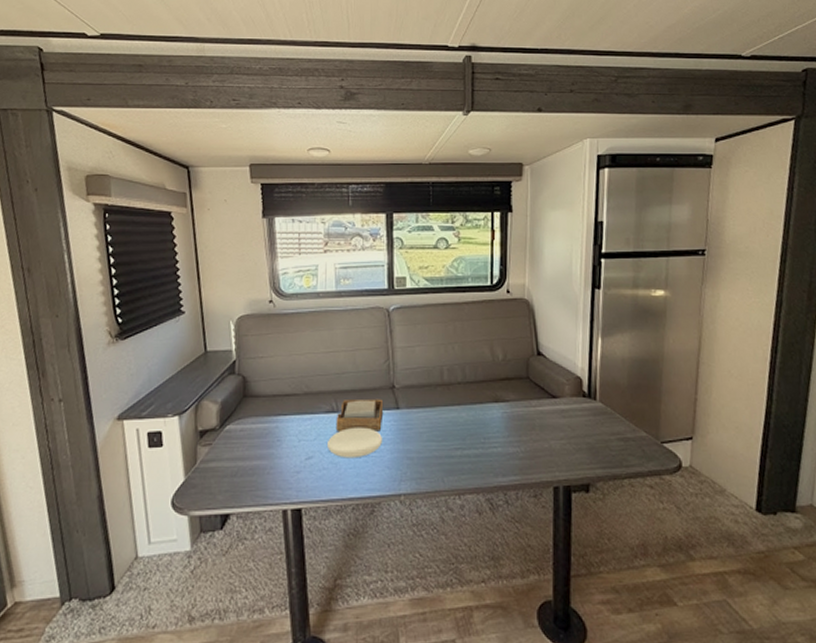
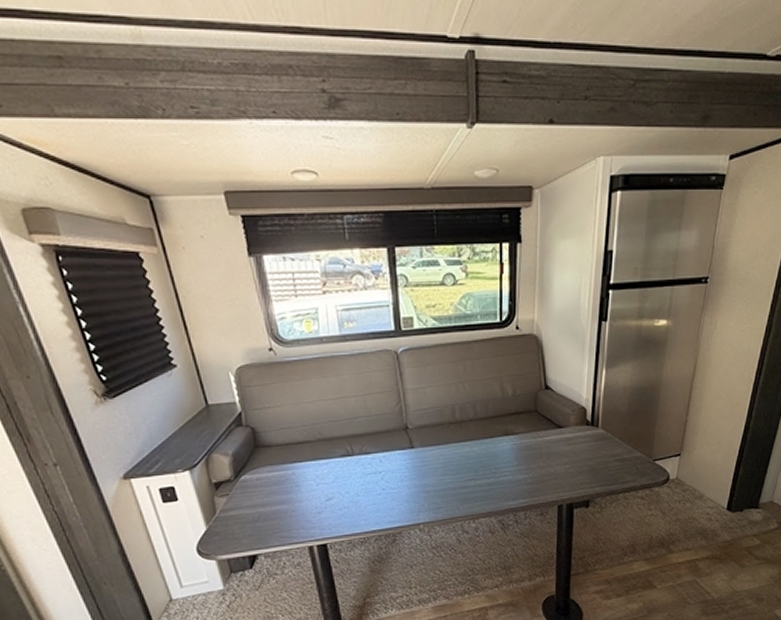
plate: present [328,427,382,459] -> none [346,467,399,497]
napkin holder: present [335,398,384,432] -> none [352,440,399,473]

